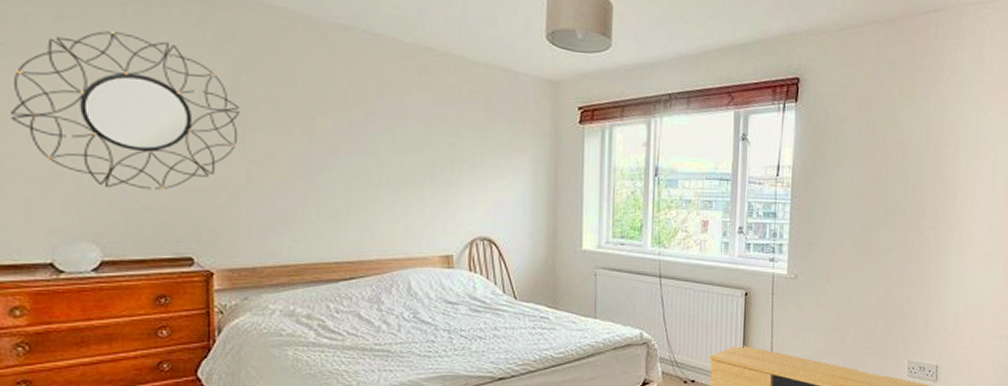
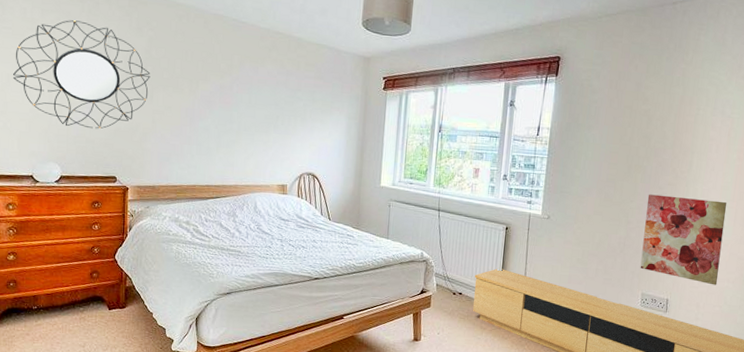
wall art: none [904,241,996,344] -> present [640,194,727,285]

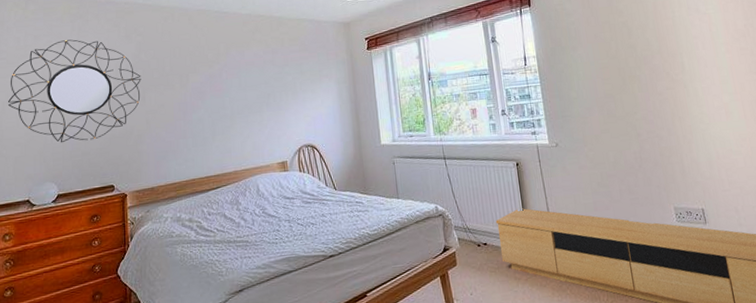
wall art: present [640,194,727,285] -> none [650,95,749,185]

